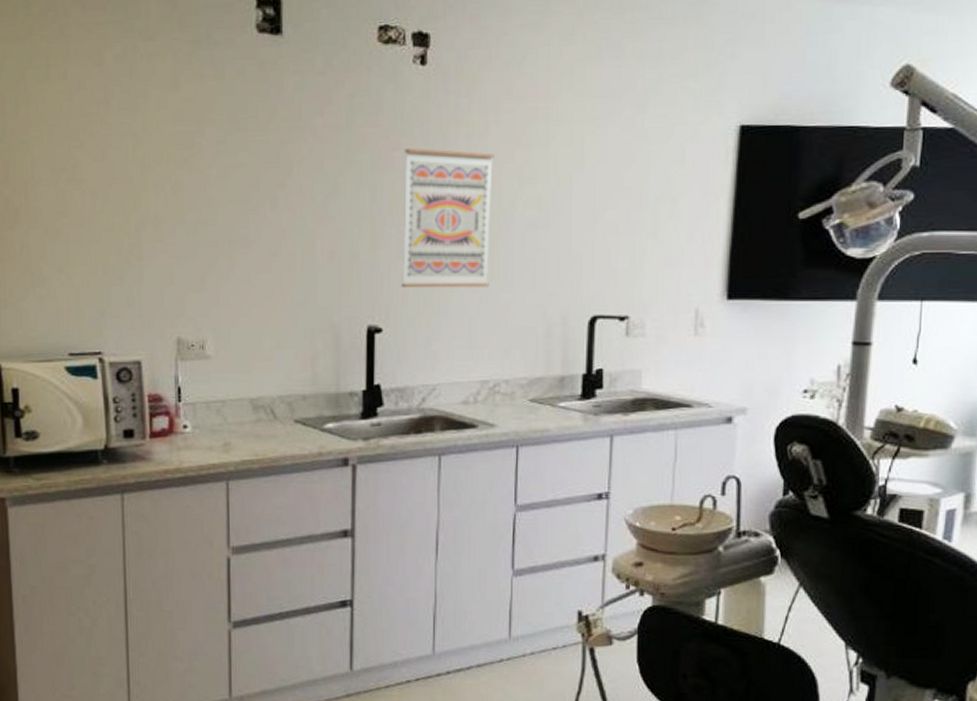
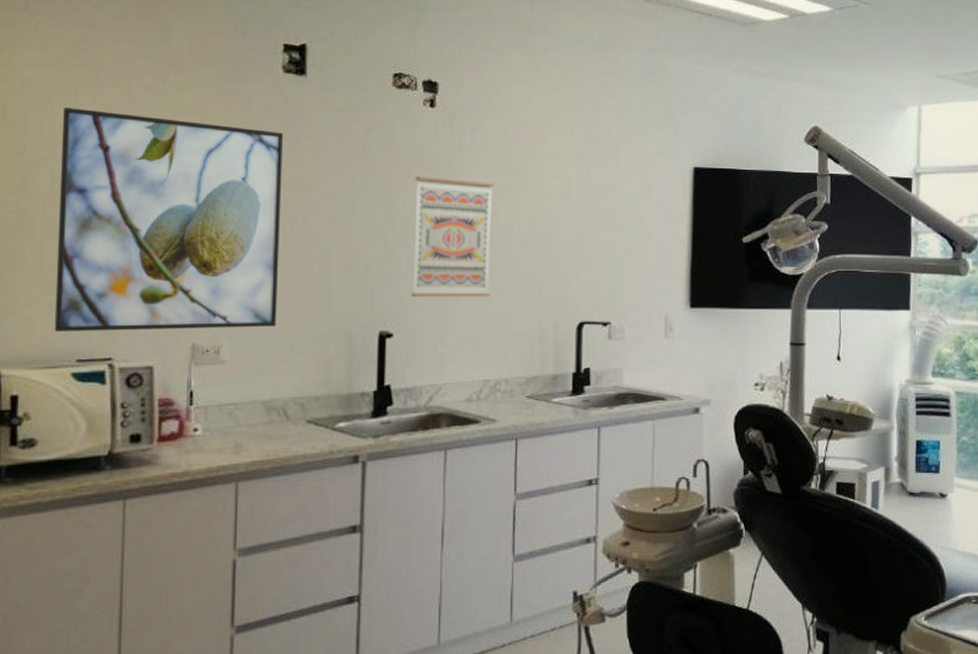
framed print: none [37,84,261,326] -> present [54,107,284,333]

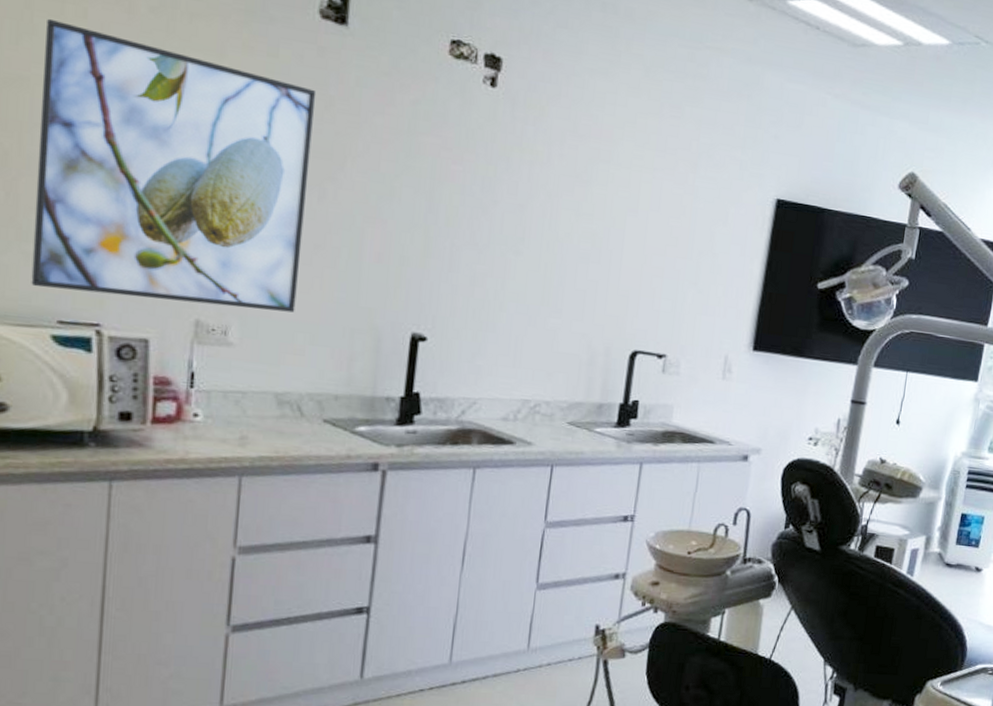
wall art: present [411,177,494,298] -> none [451,165,555,311]

